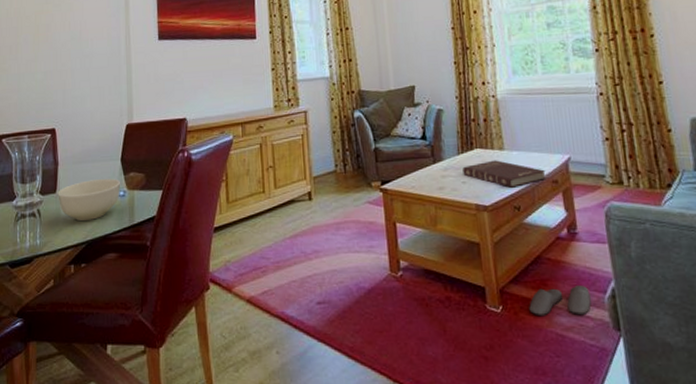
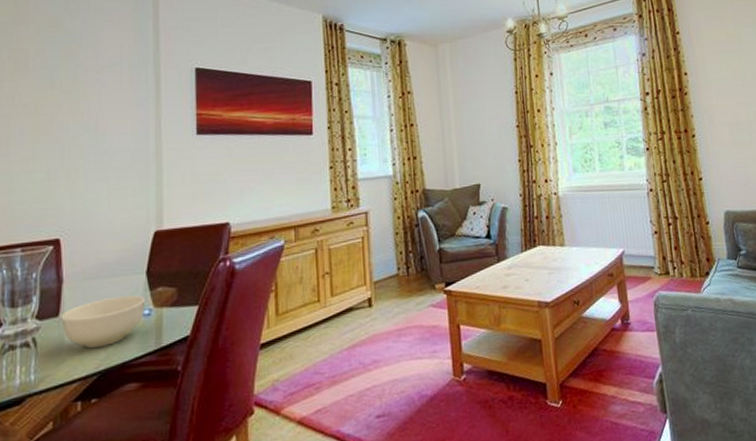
book: present [462,160,546,188] -> none [526,256,603,283]
slippers: present [529,286,592,317] -> none [586,373,642,407]

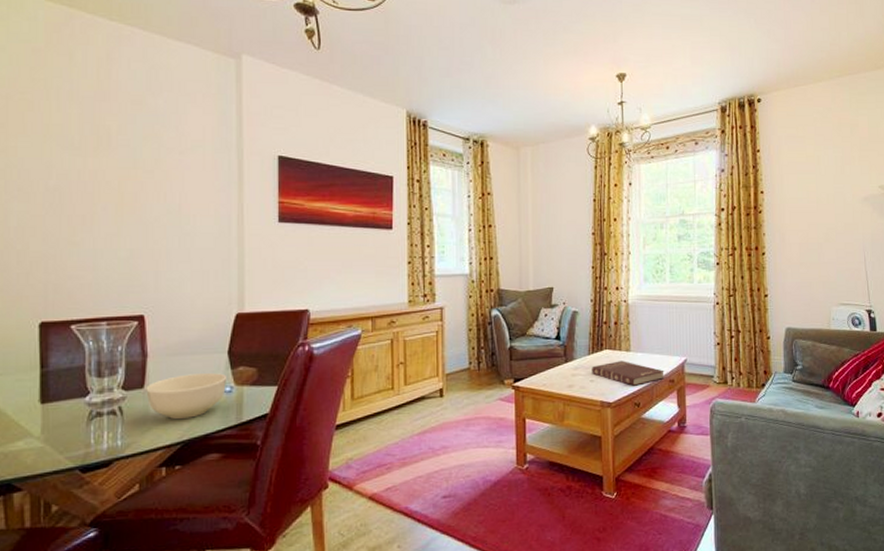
book: none [526,256,603,283] -> present [592,360,665,386]

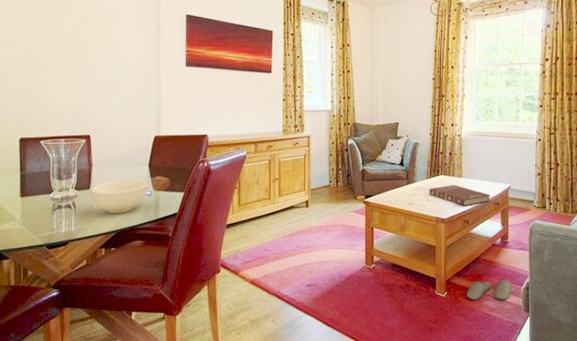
slippers: none [640,472,692,500] -> present [466,280,511,301]

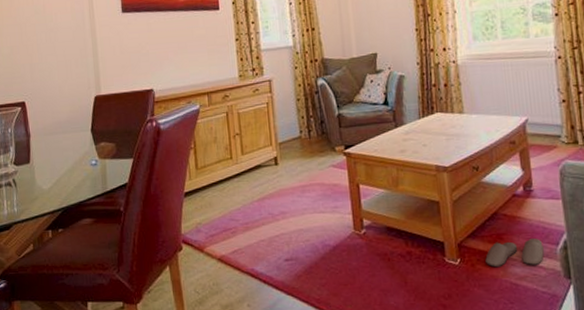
bowl: present [91,179,148,214] -> none [31,148,93,190]
book: present [429,185,491,206] -> none [423,123,504,149]

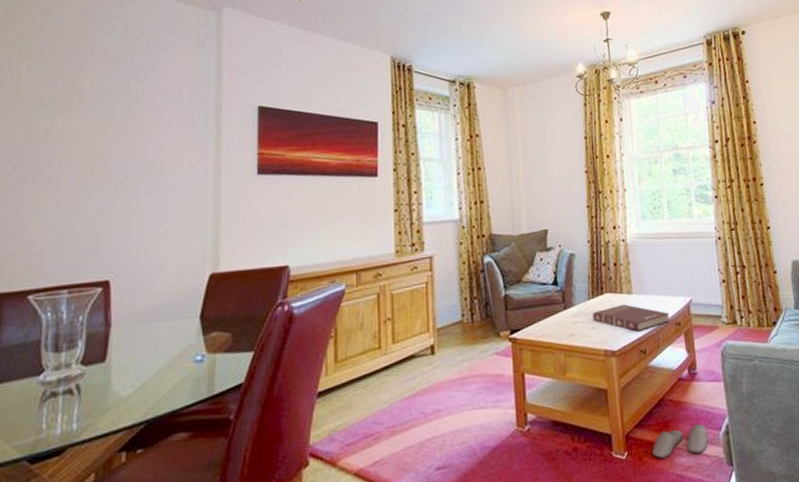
book: none [423,123,504,149] -> present [592,304,670,332]

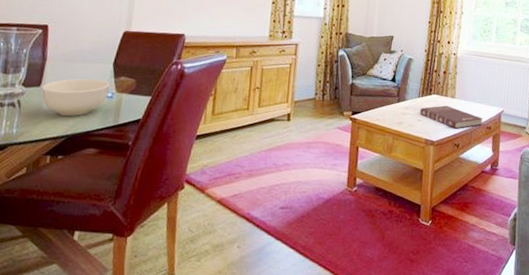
bowl: none [107,340,199,396] -> present [42,78,111,117]
slippers: present [652,424,708,459] -> none [451,209,499,231]

